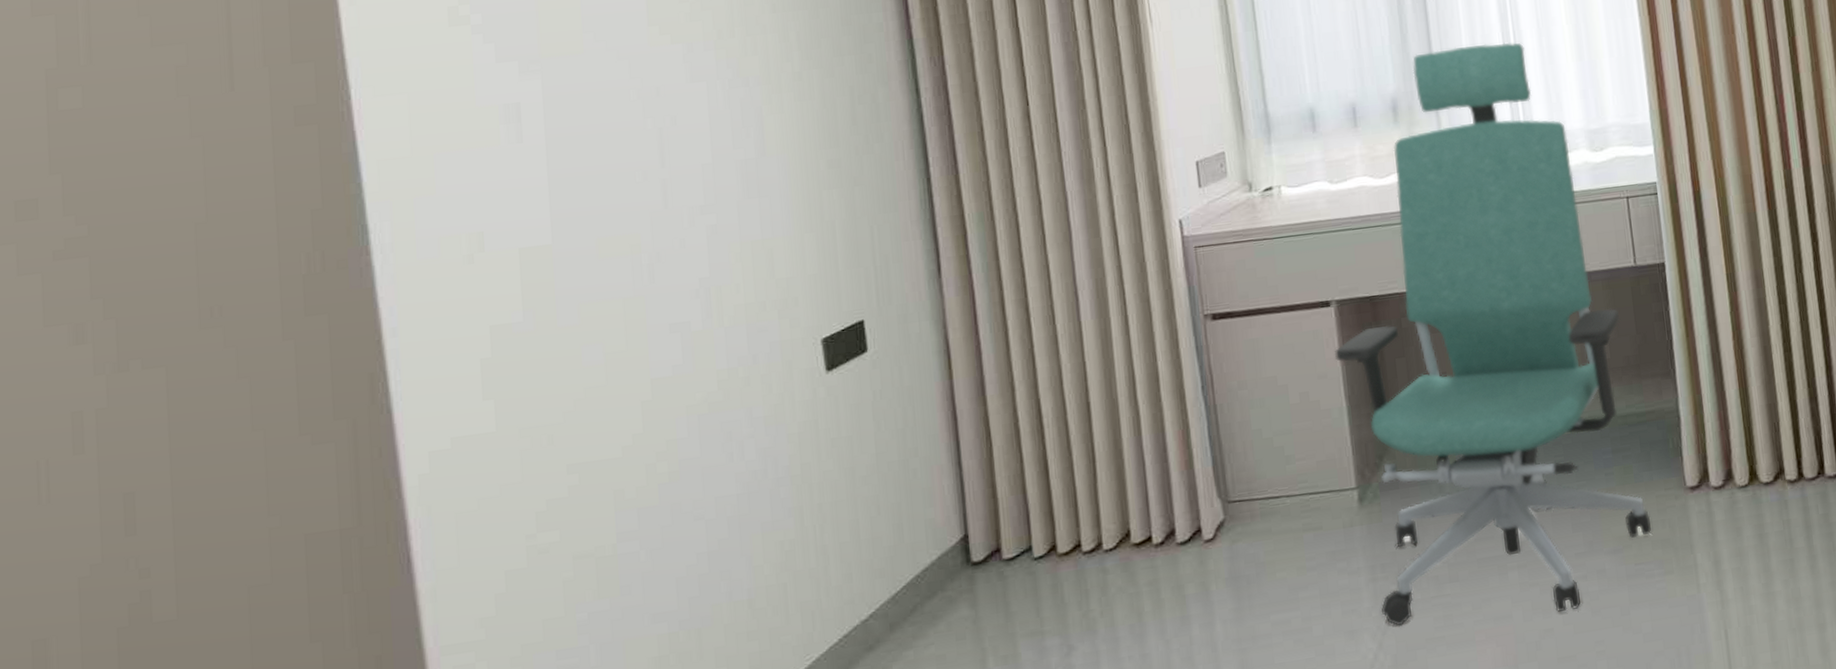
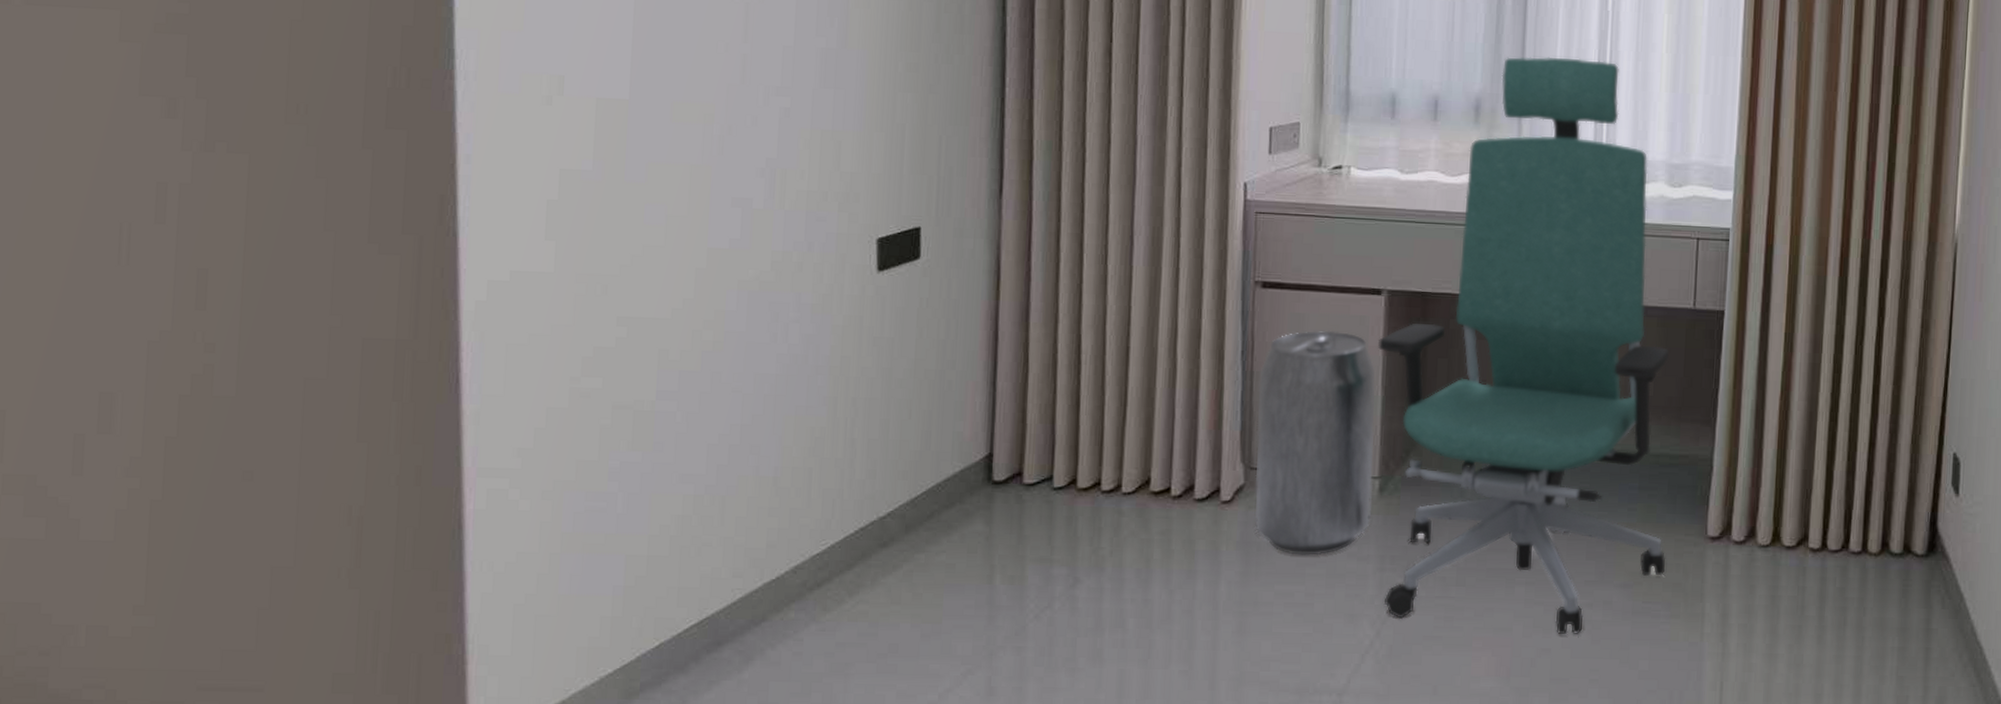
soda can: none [1222,349,1355,582] -> present [1254,330,1376,556]

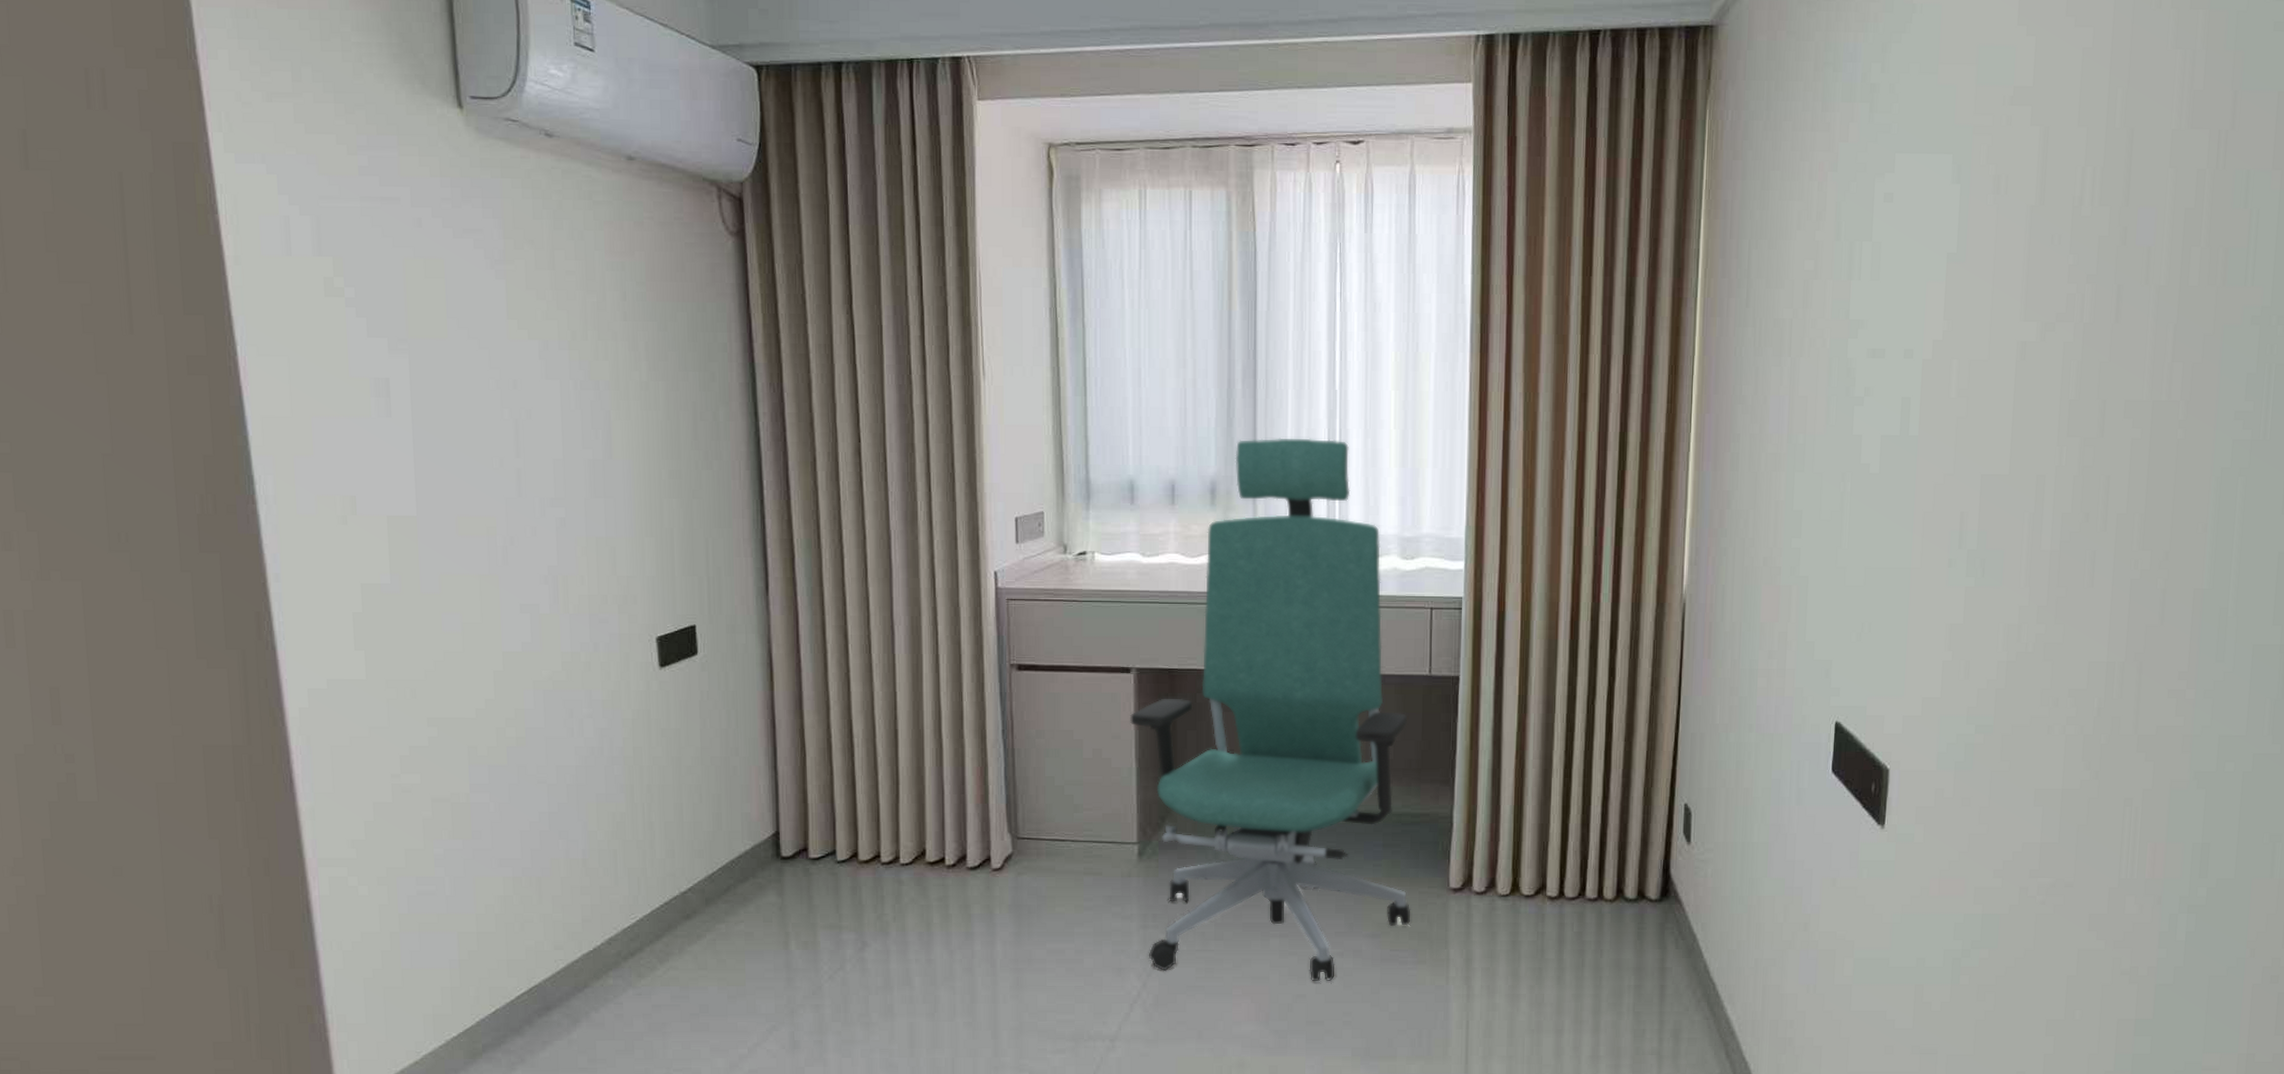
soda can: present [1254,330,1376,556] -> none [1020,708,1132,916]

